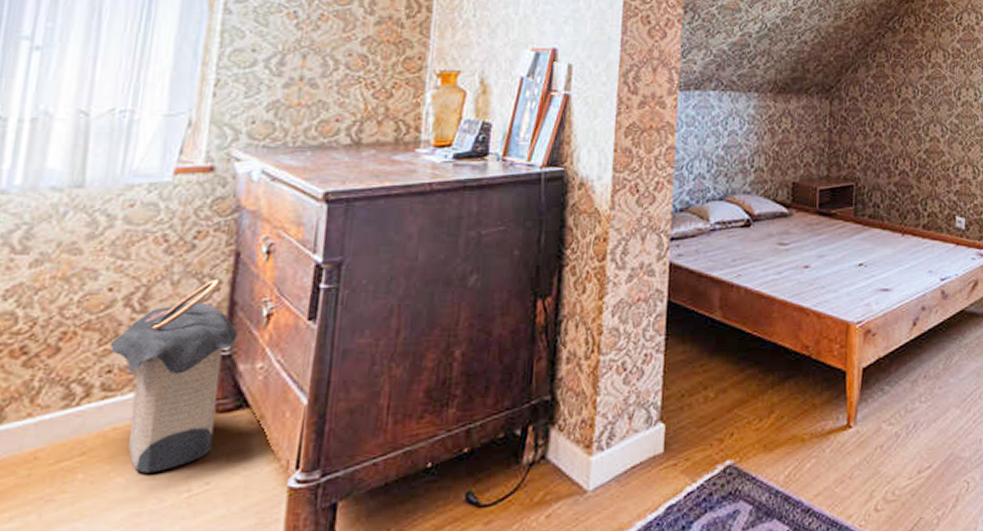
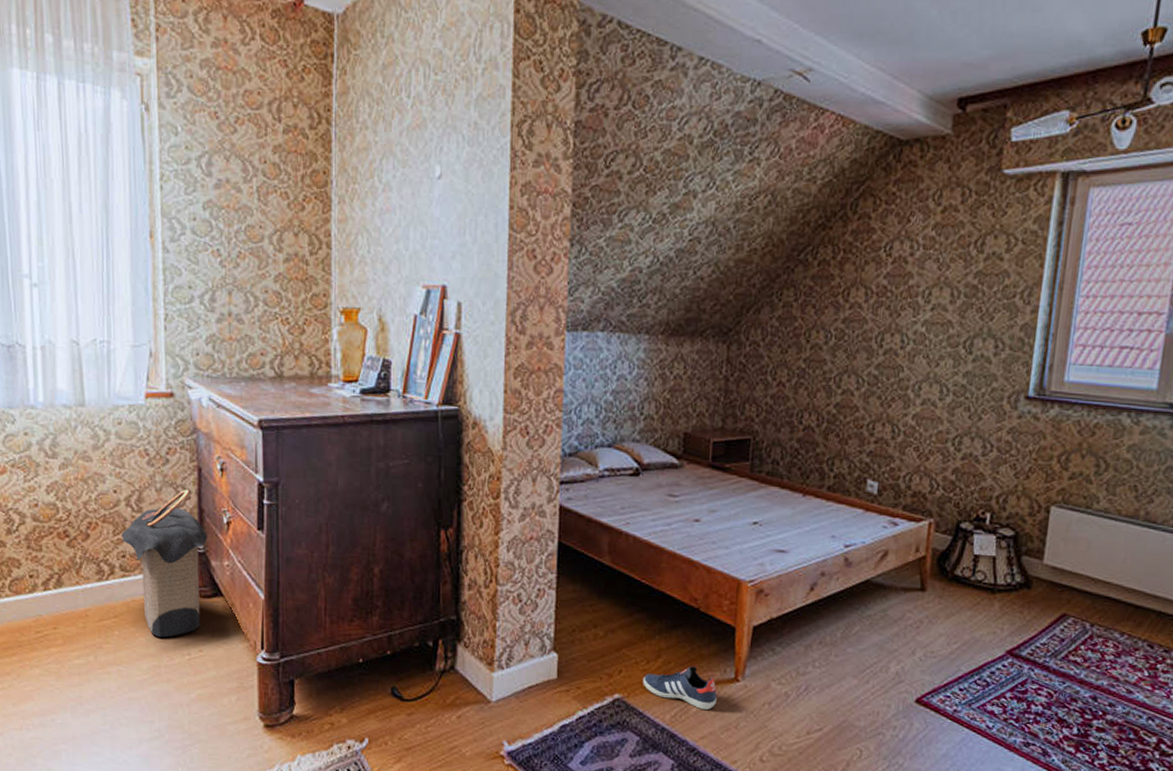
sneaker: none [755,417,830,463] -> present [643,666,717,710]

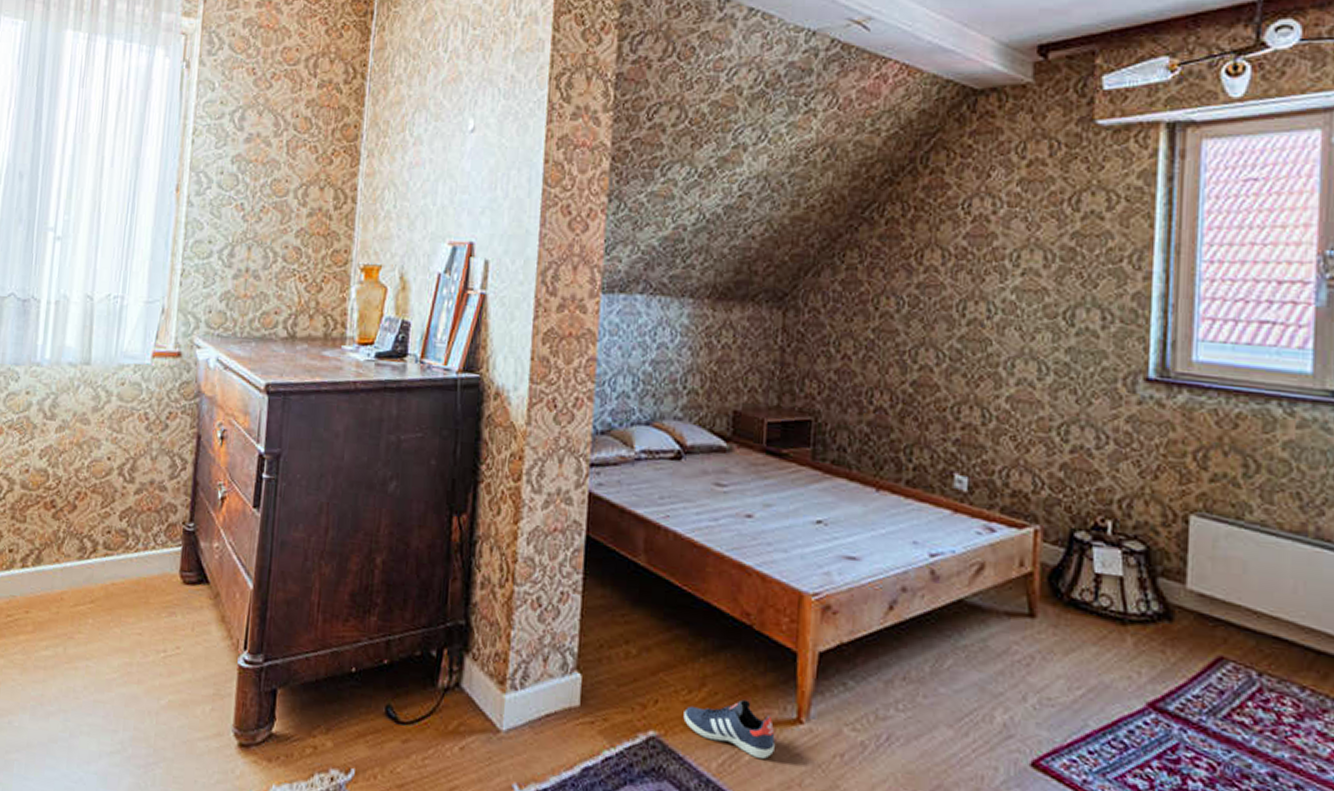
laundry hamper: present [122,489,207,638] -> none [109,458,199,630]

